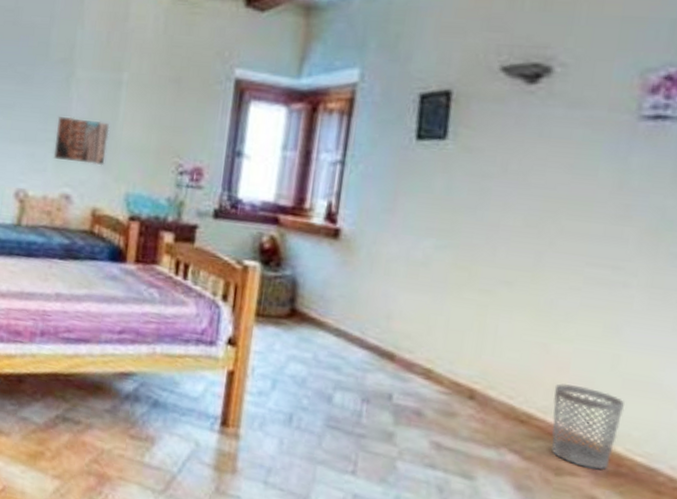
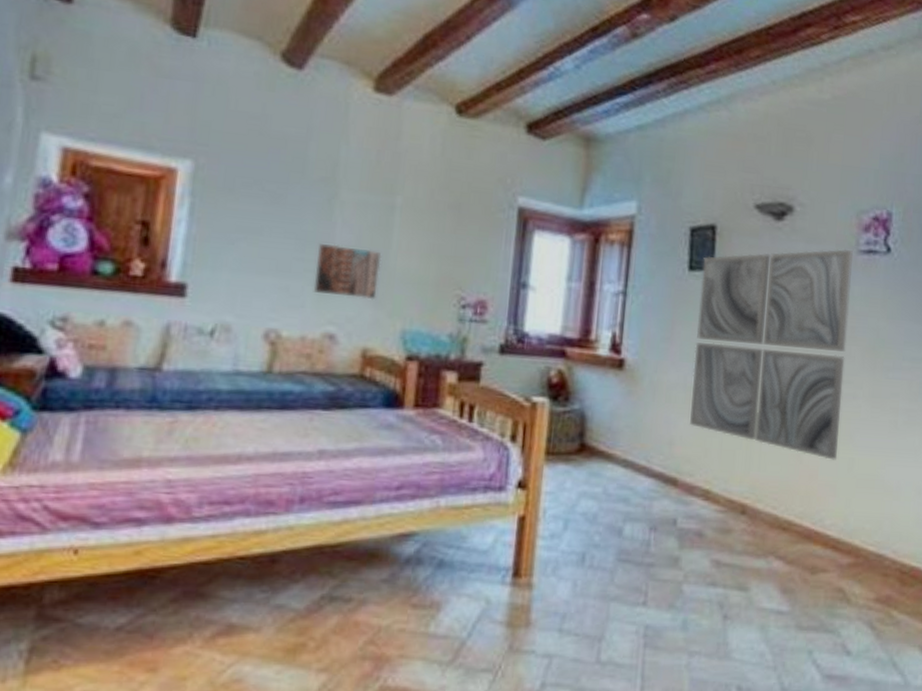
wall art: none [411,114,632,355] -> present [690,249,853,460]
wastebasket: present [551,383,625,470] -> none [807,489,859,563]

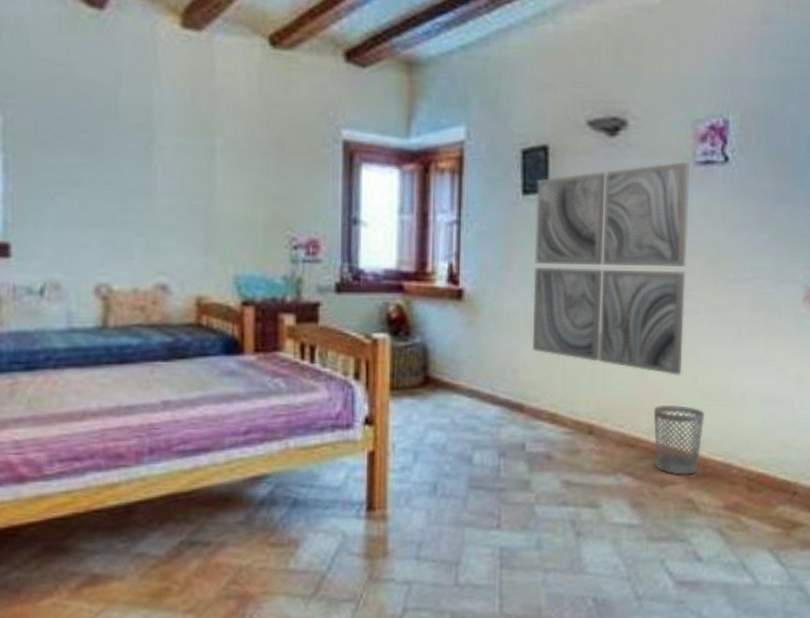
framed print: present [313,243,382,300] -> none [140,191,207,247]
wastebasket: none [807,489,859,563] -> present [653,405,705,475]

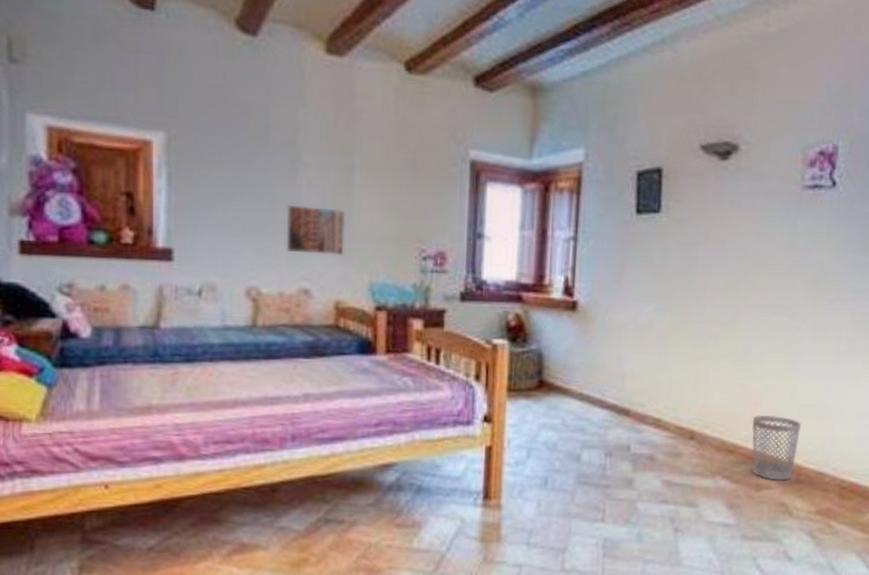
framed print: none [140,191,207,247] -> present [286,204,346,256]
wall art: present [533,161,690,375] -> none [640,185,798,388]

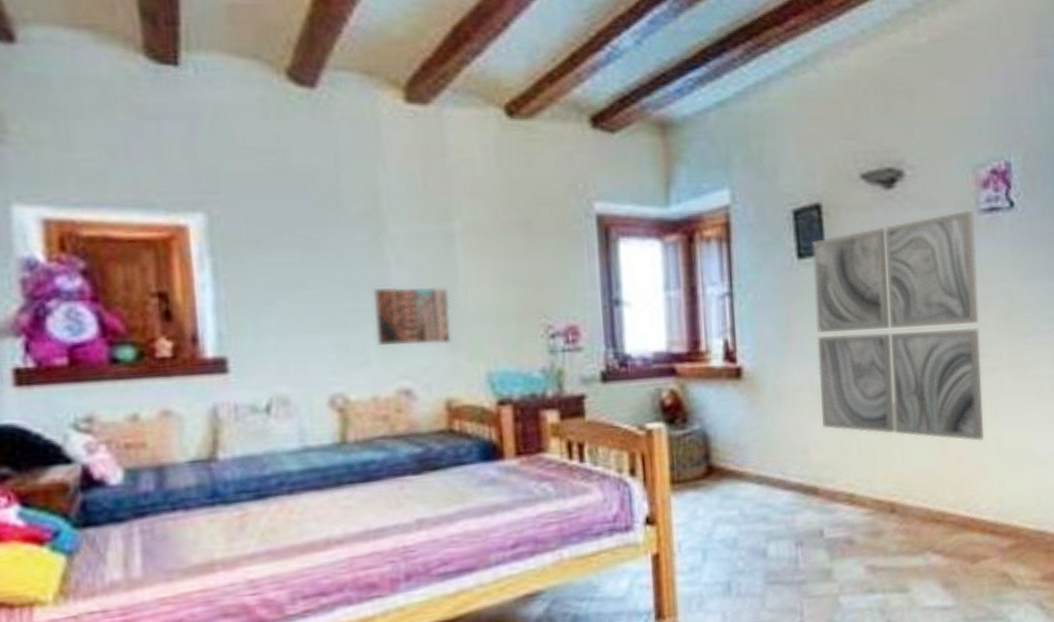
wall art: none [640,185,798,388] -> present [812,210,985,441]
wastebasket: present [751,415,801,481] -> none [957,473,1013,548]

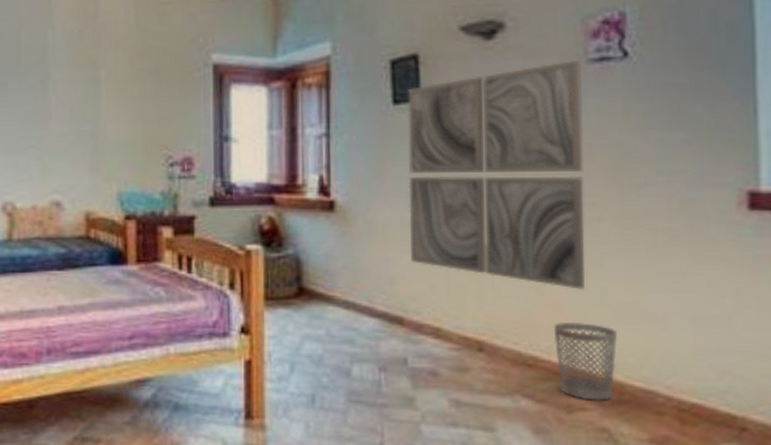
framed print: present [372,286,451,347] -> none [38,120,93,168]
wastebasket: none [957,473,1013,548] -> present [553,323,618,401]

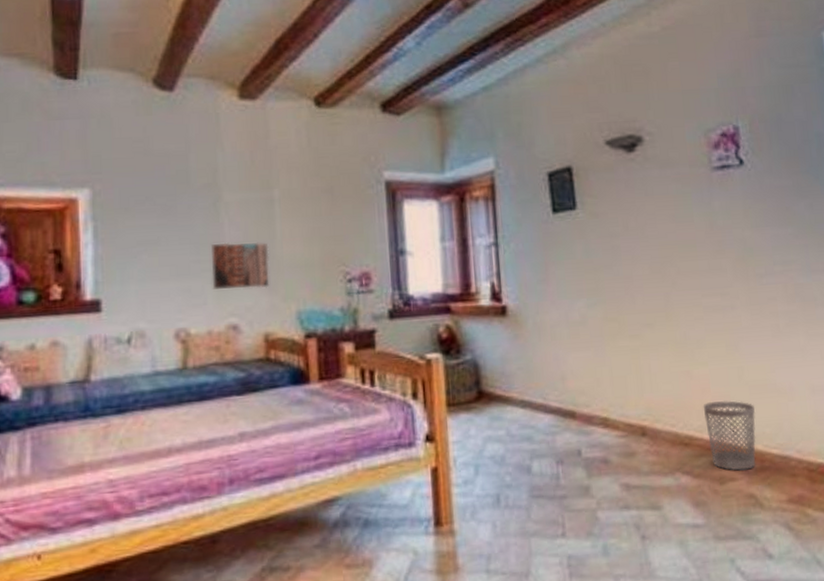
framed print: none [38,120,93,168] -> present [210,242,270,290]
wall art: present [408,59,586,290] -> none [565,168,726,372]

